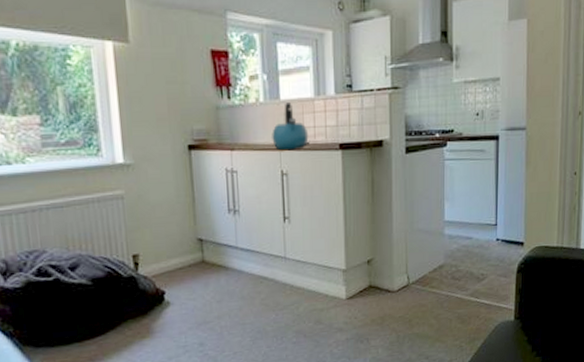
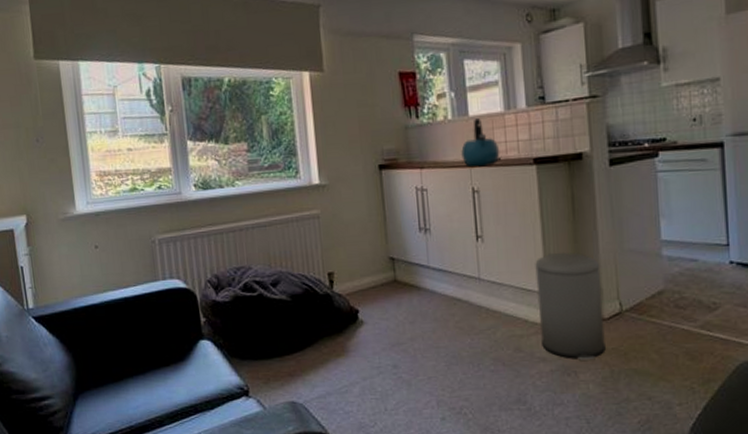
pedal bin: none [337,232,394,329] -> present [535,252,606,360]

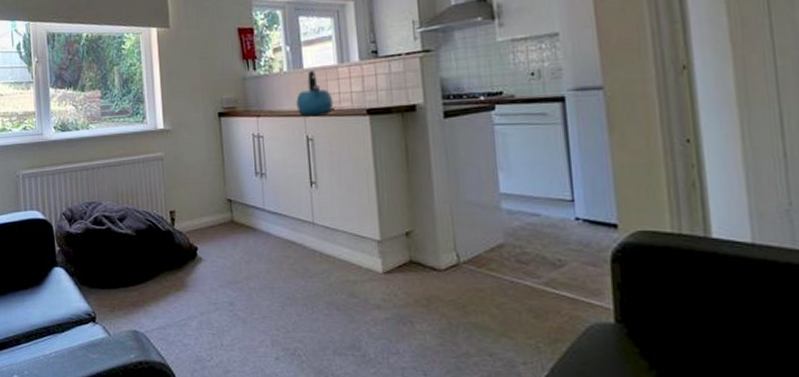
pedal bin: present [535,252,606,360] -> none [369,202,443,311]

